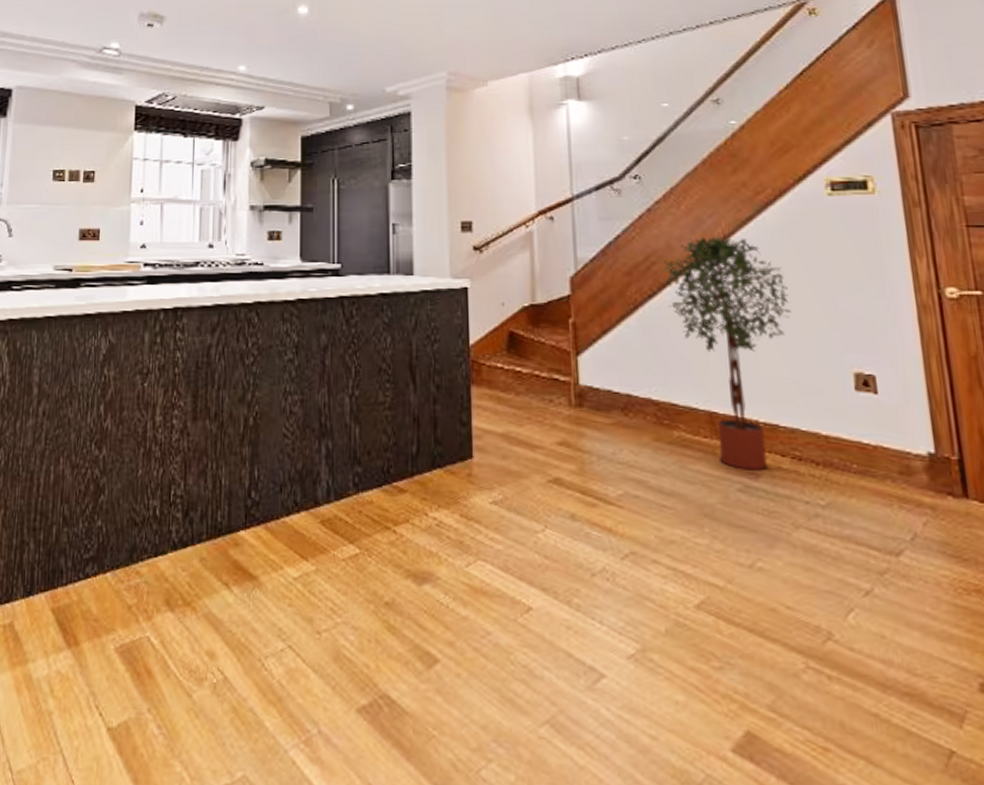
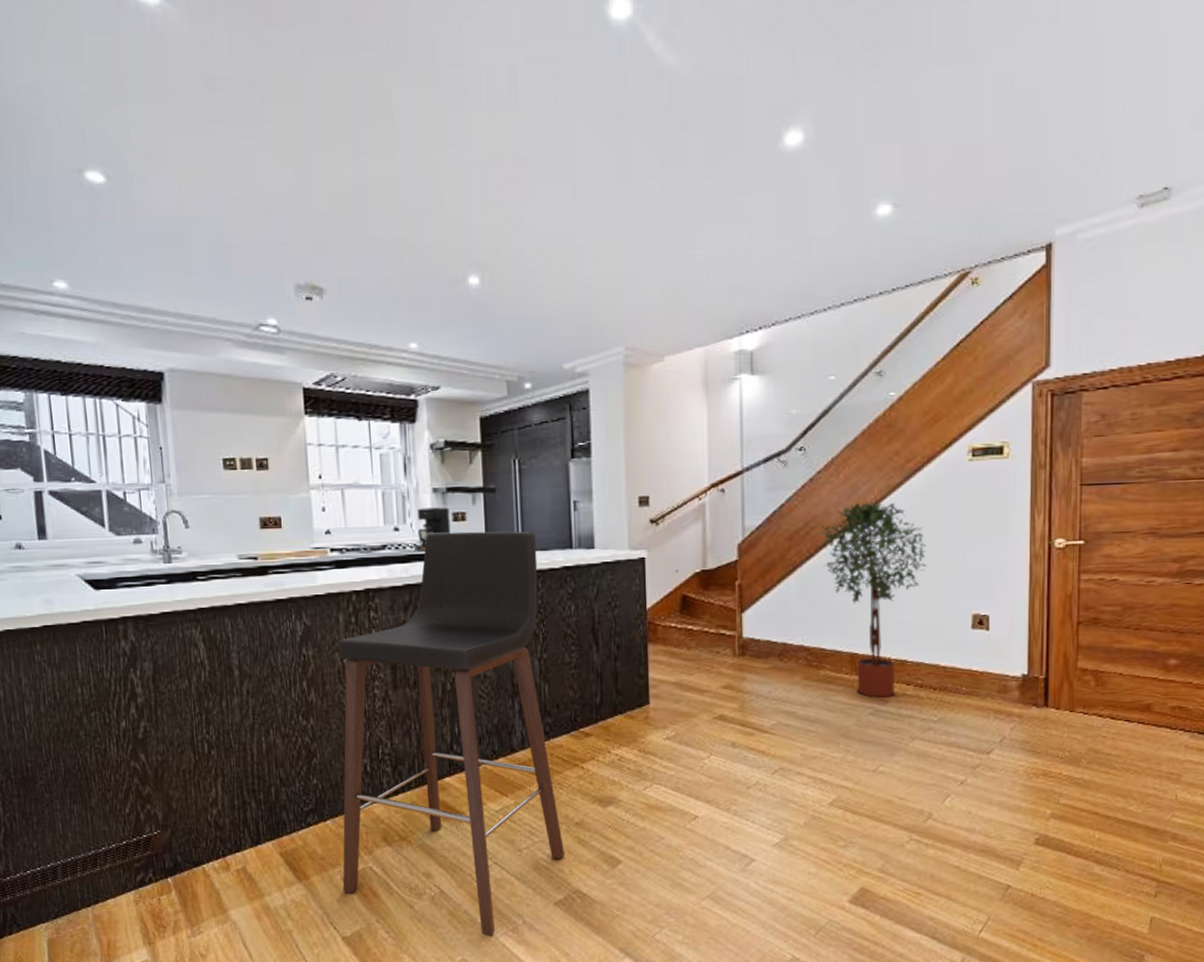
bar stool: none [114,251,372,748] -> present [337,531,565,936]
coffee maker: none [227,225,265,270] -> present [415,507,451,552]

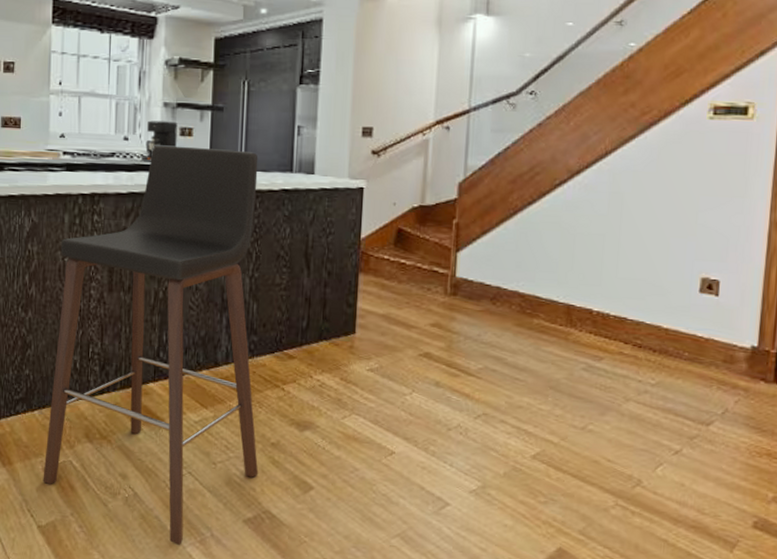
potted tree: present [819,500,927,698] -> none [544,150,656,354]

